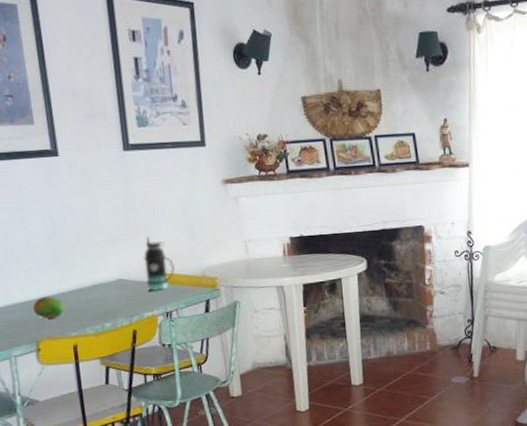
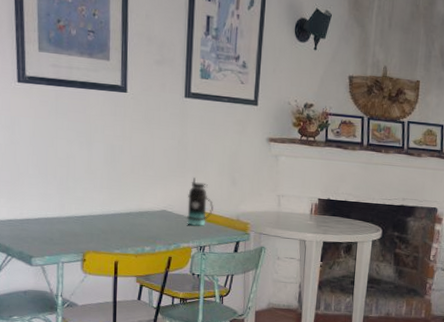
fruit: present [33,296,65,319] -> none [85,214,112,235]

